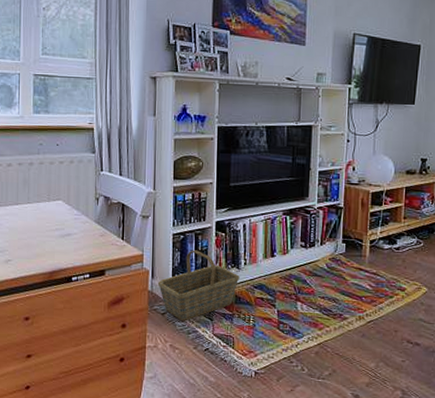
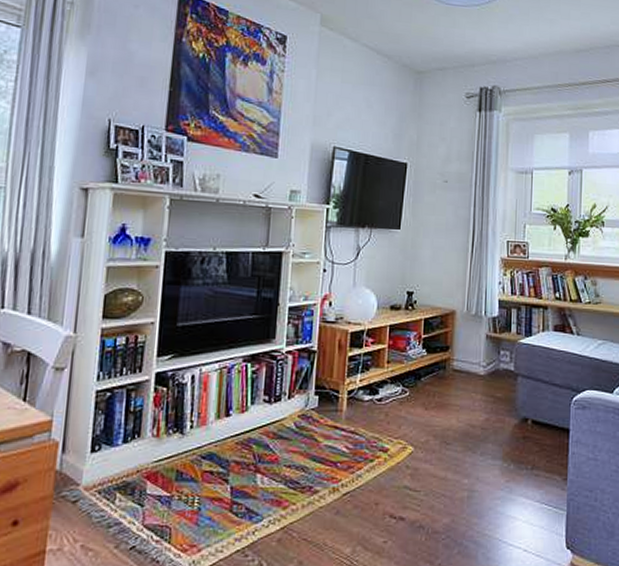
basket: present [157,250,240,322] -> none [69,411,184,511]

